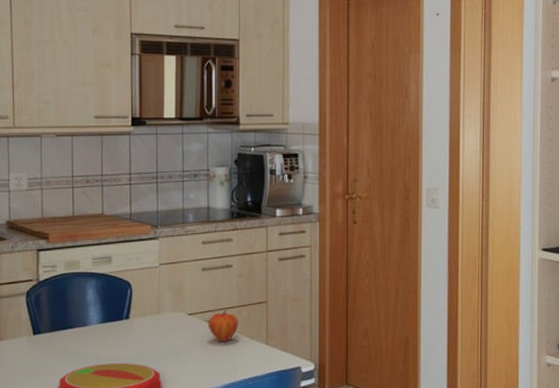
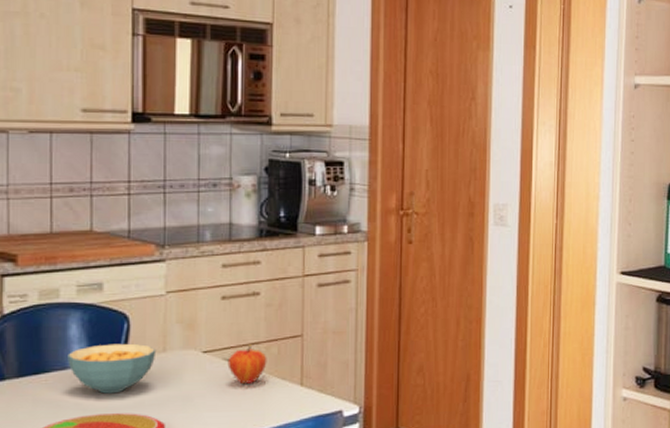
cereal bowl: none [86,306,153,347] -> present [67,343,157,394]

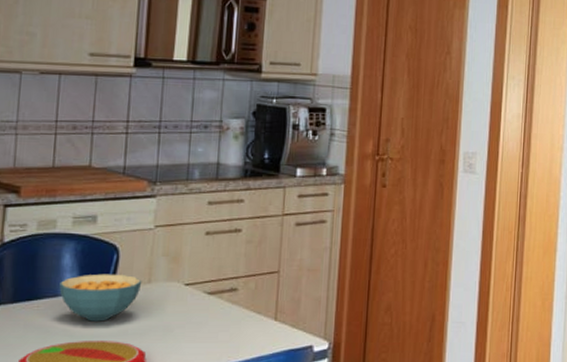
fruit: present [227,344,267,384] -> none [207,279,245,316]

